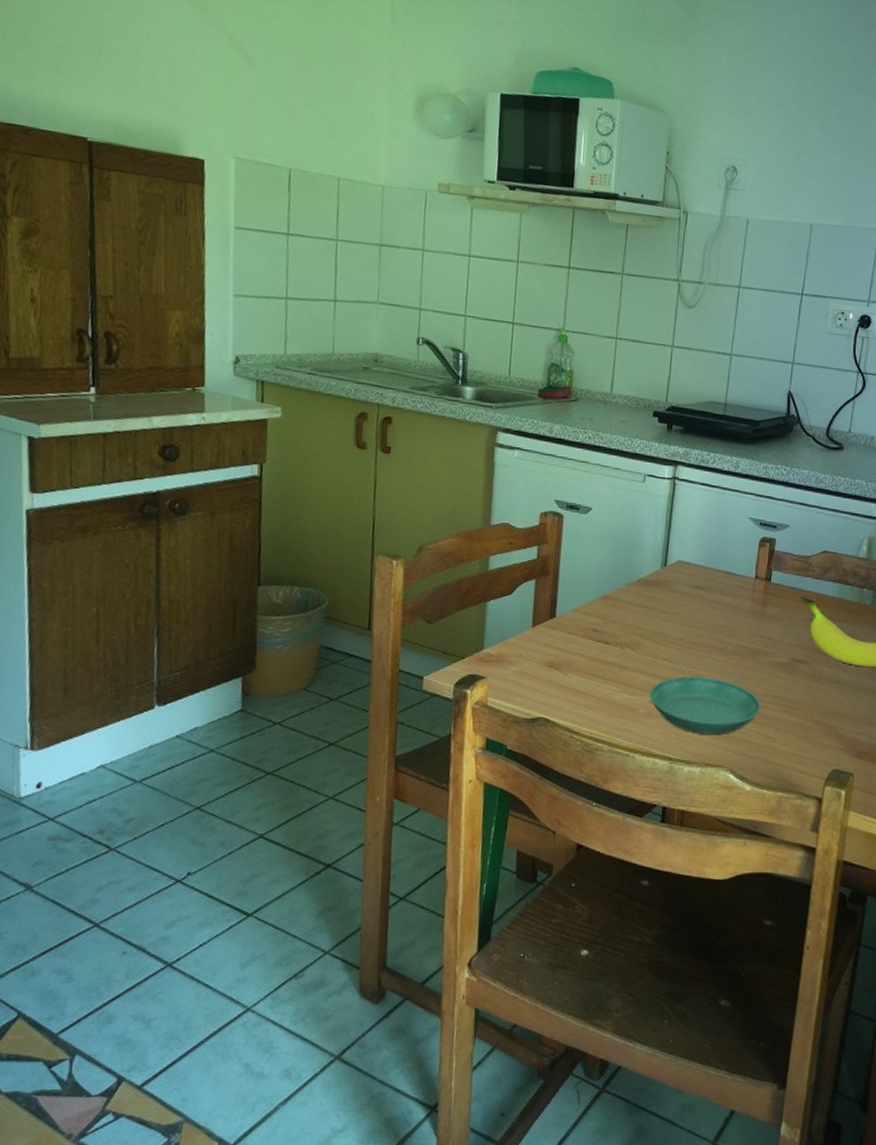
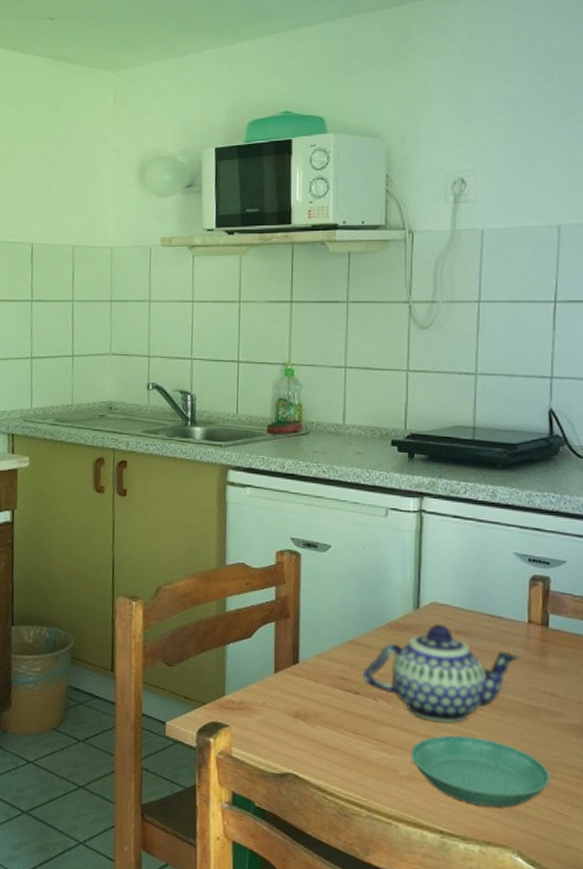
teapot: none [613,579,748,666] -> present [363,623,522,724]

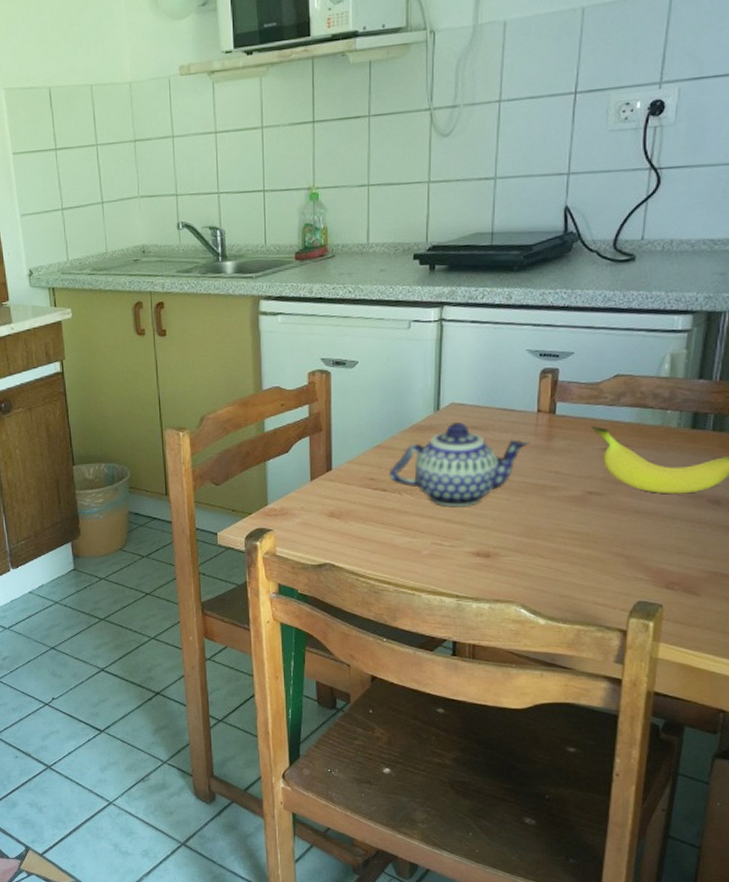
saucer: present [410,735,551,808] -> none [431,516,552,572]

